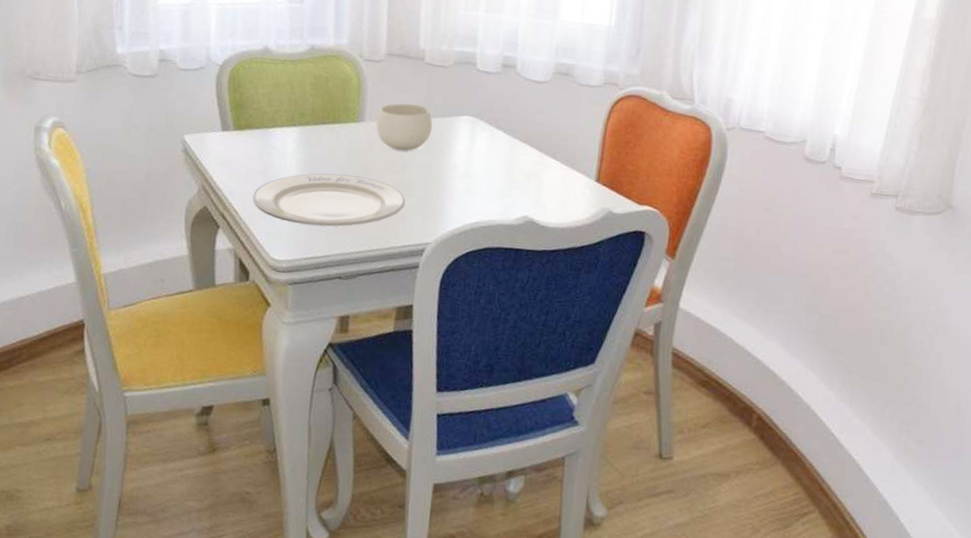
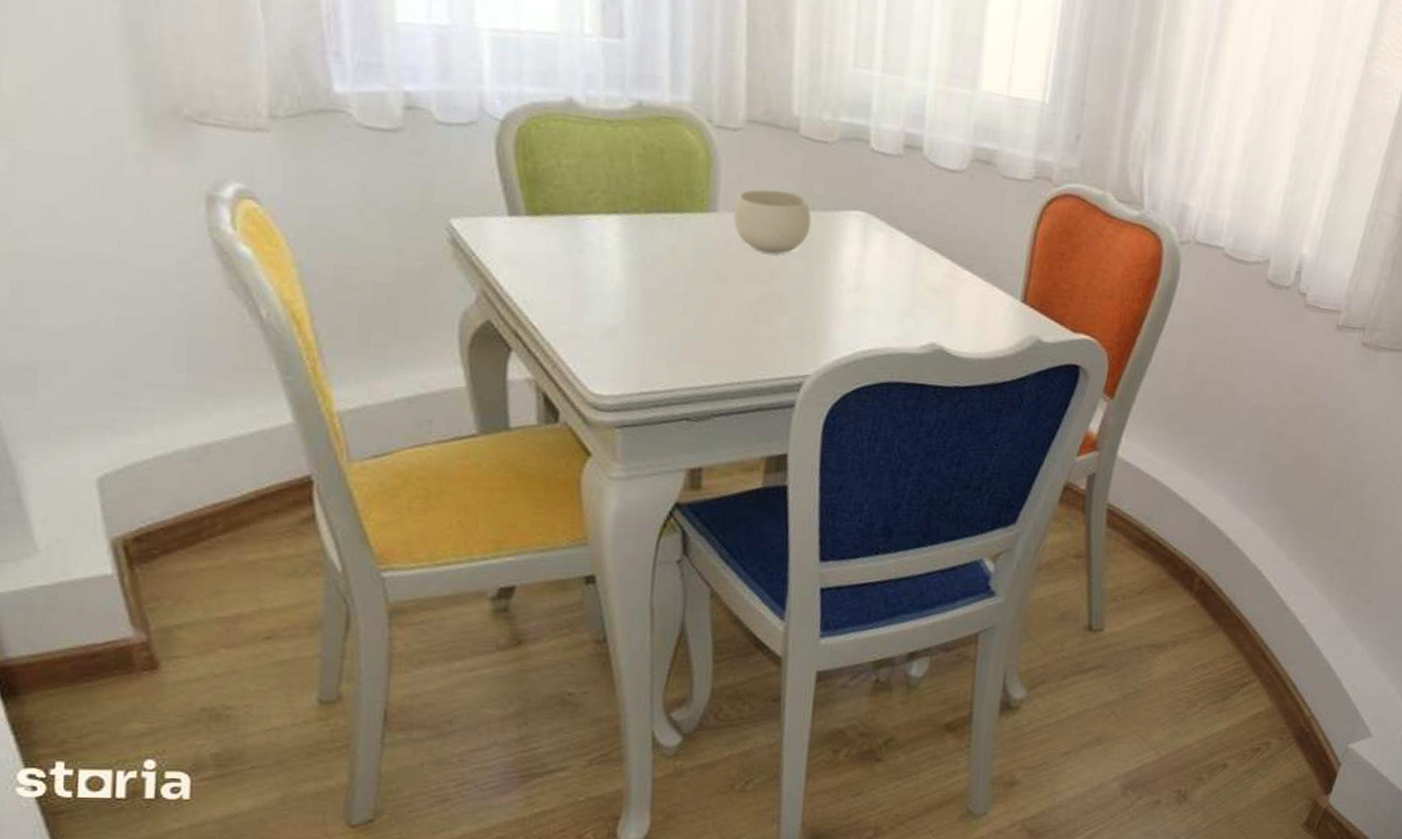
plate: present [252,173,406,227] -> none [559,279,776,352]

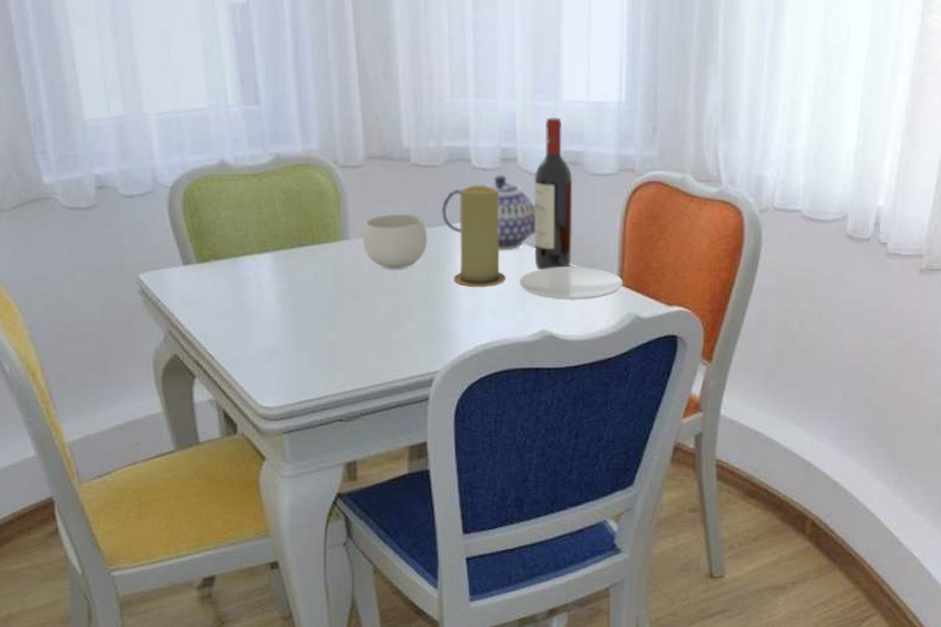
teapot: none [829,161,938,249] -> present [441,174,535,251]
candle: none [837,170,899,287] -> present [454,185,506,287]
plate: none [912,274,1027,315] -> present [519,267,623,300]
wine bottle: none [931,107,984,277] -> present [534,117,573,269]

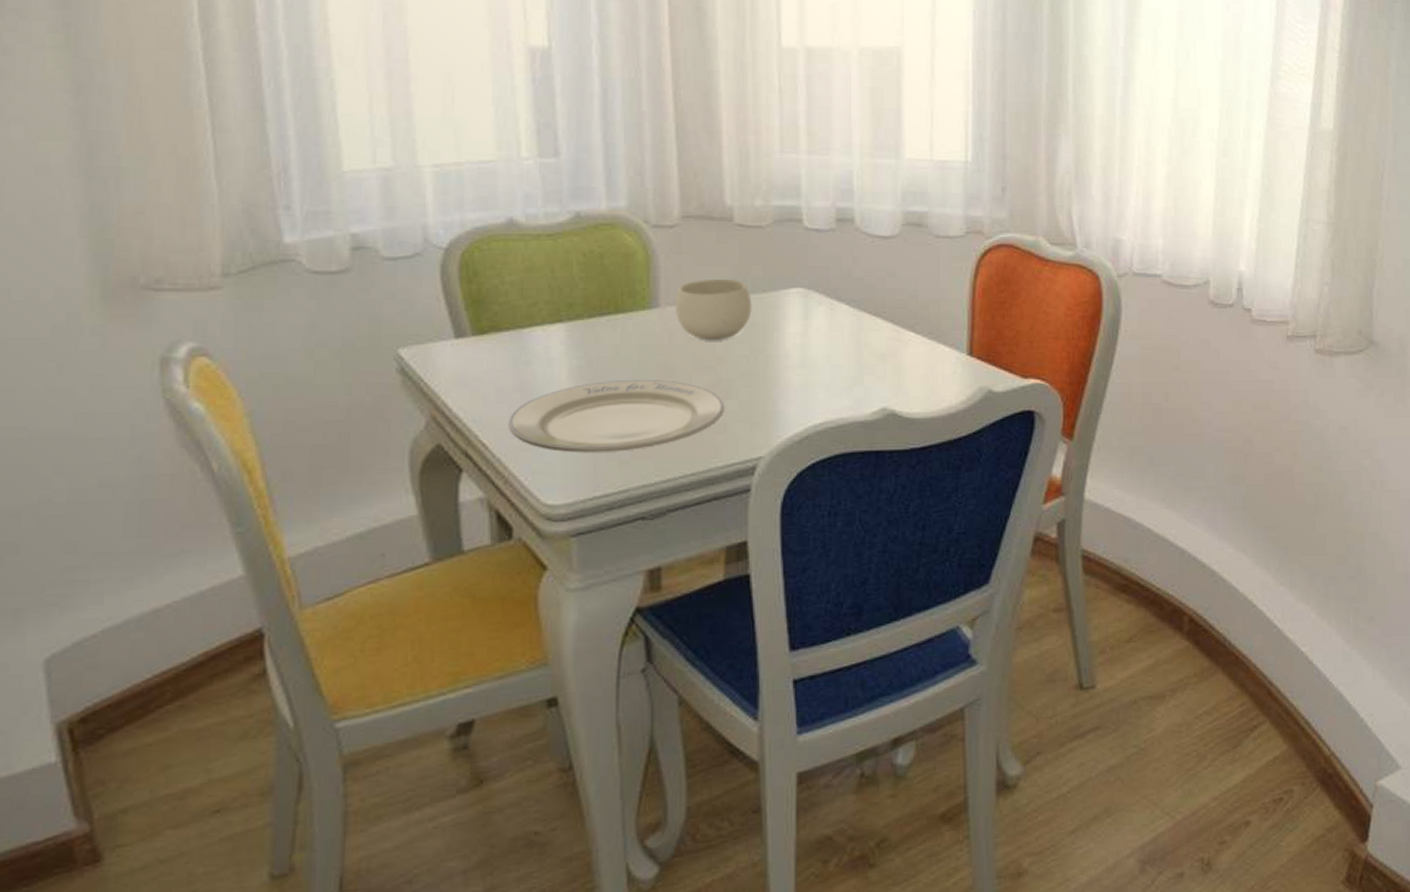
plate: none [229,303,407,364] -> present [508,380,725,453]
teapot: present [441,174,535,251] -> none [768,235,875,319]
candle: present [454,185,506,287] -> none [782,247,842,360]
plate: present [519,267,623,300] -> none [857,336,973,373]
wine bottle: present [534,117,573,269] -> none [873,176,917,340]

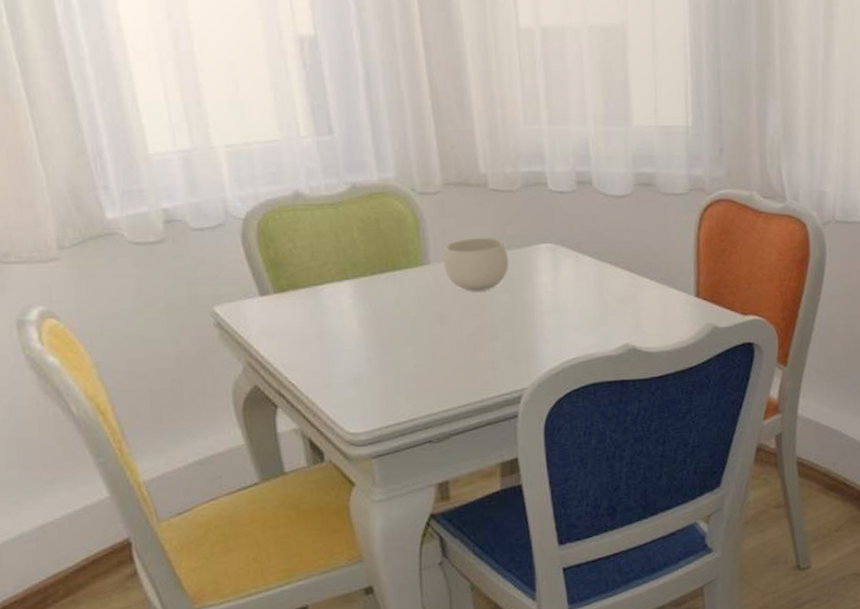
plate: present [508,380,725,453] -> none [312,326,492,390]

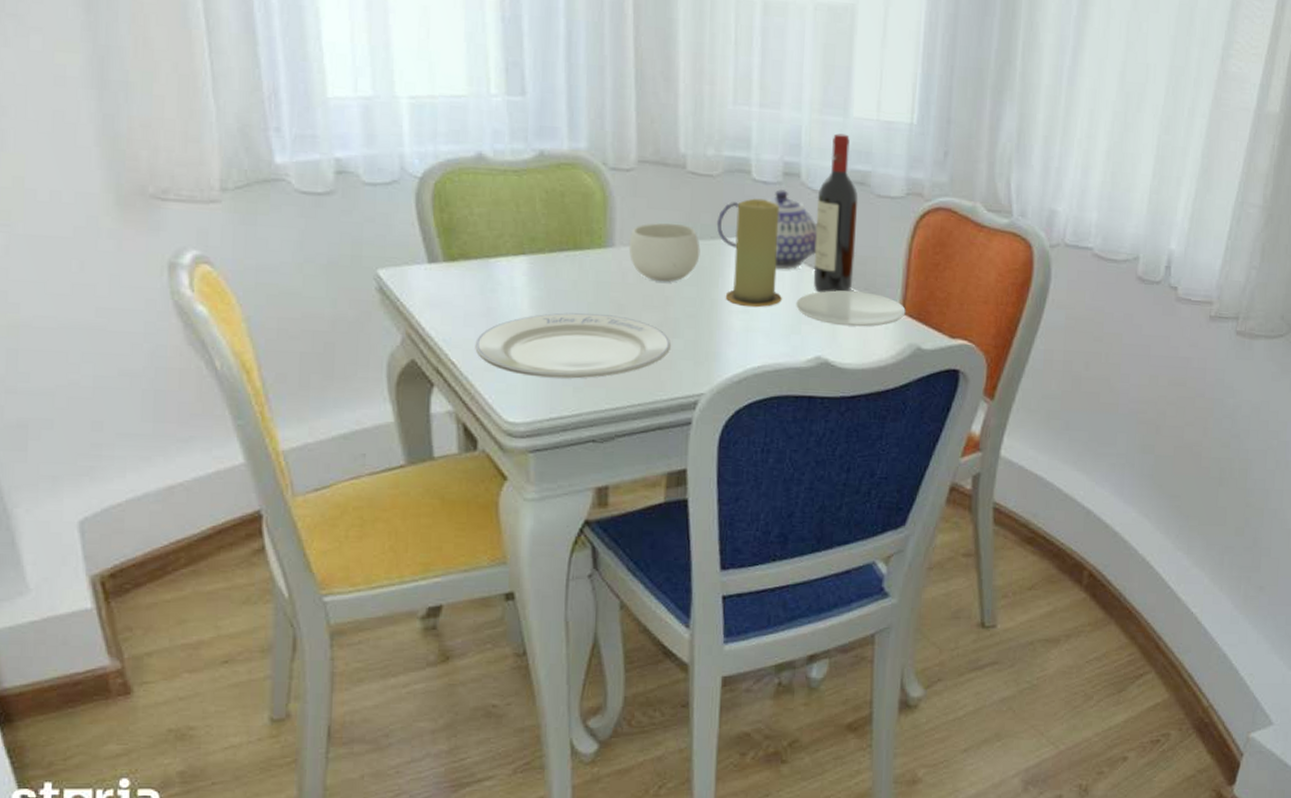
plate: none [312,326,492,390] -> present [475,312,672,379]
teapot: none [520,196,614,270] -> present [716,188,817,270]
candle: none [537,207,588,305] -> present [726,198,782,307]
plate: none [601,282,700,314] -> present [796,290,906,327]
wine bottle: none [609,142,650,286] -> present [813,133,859,292]

